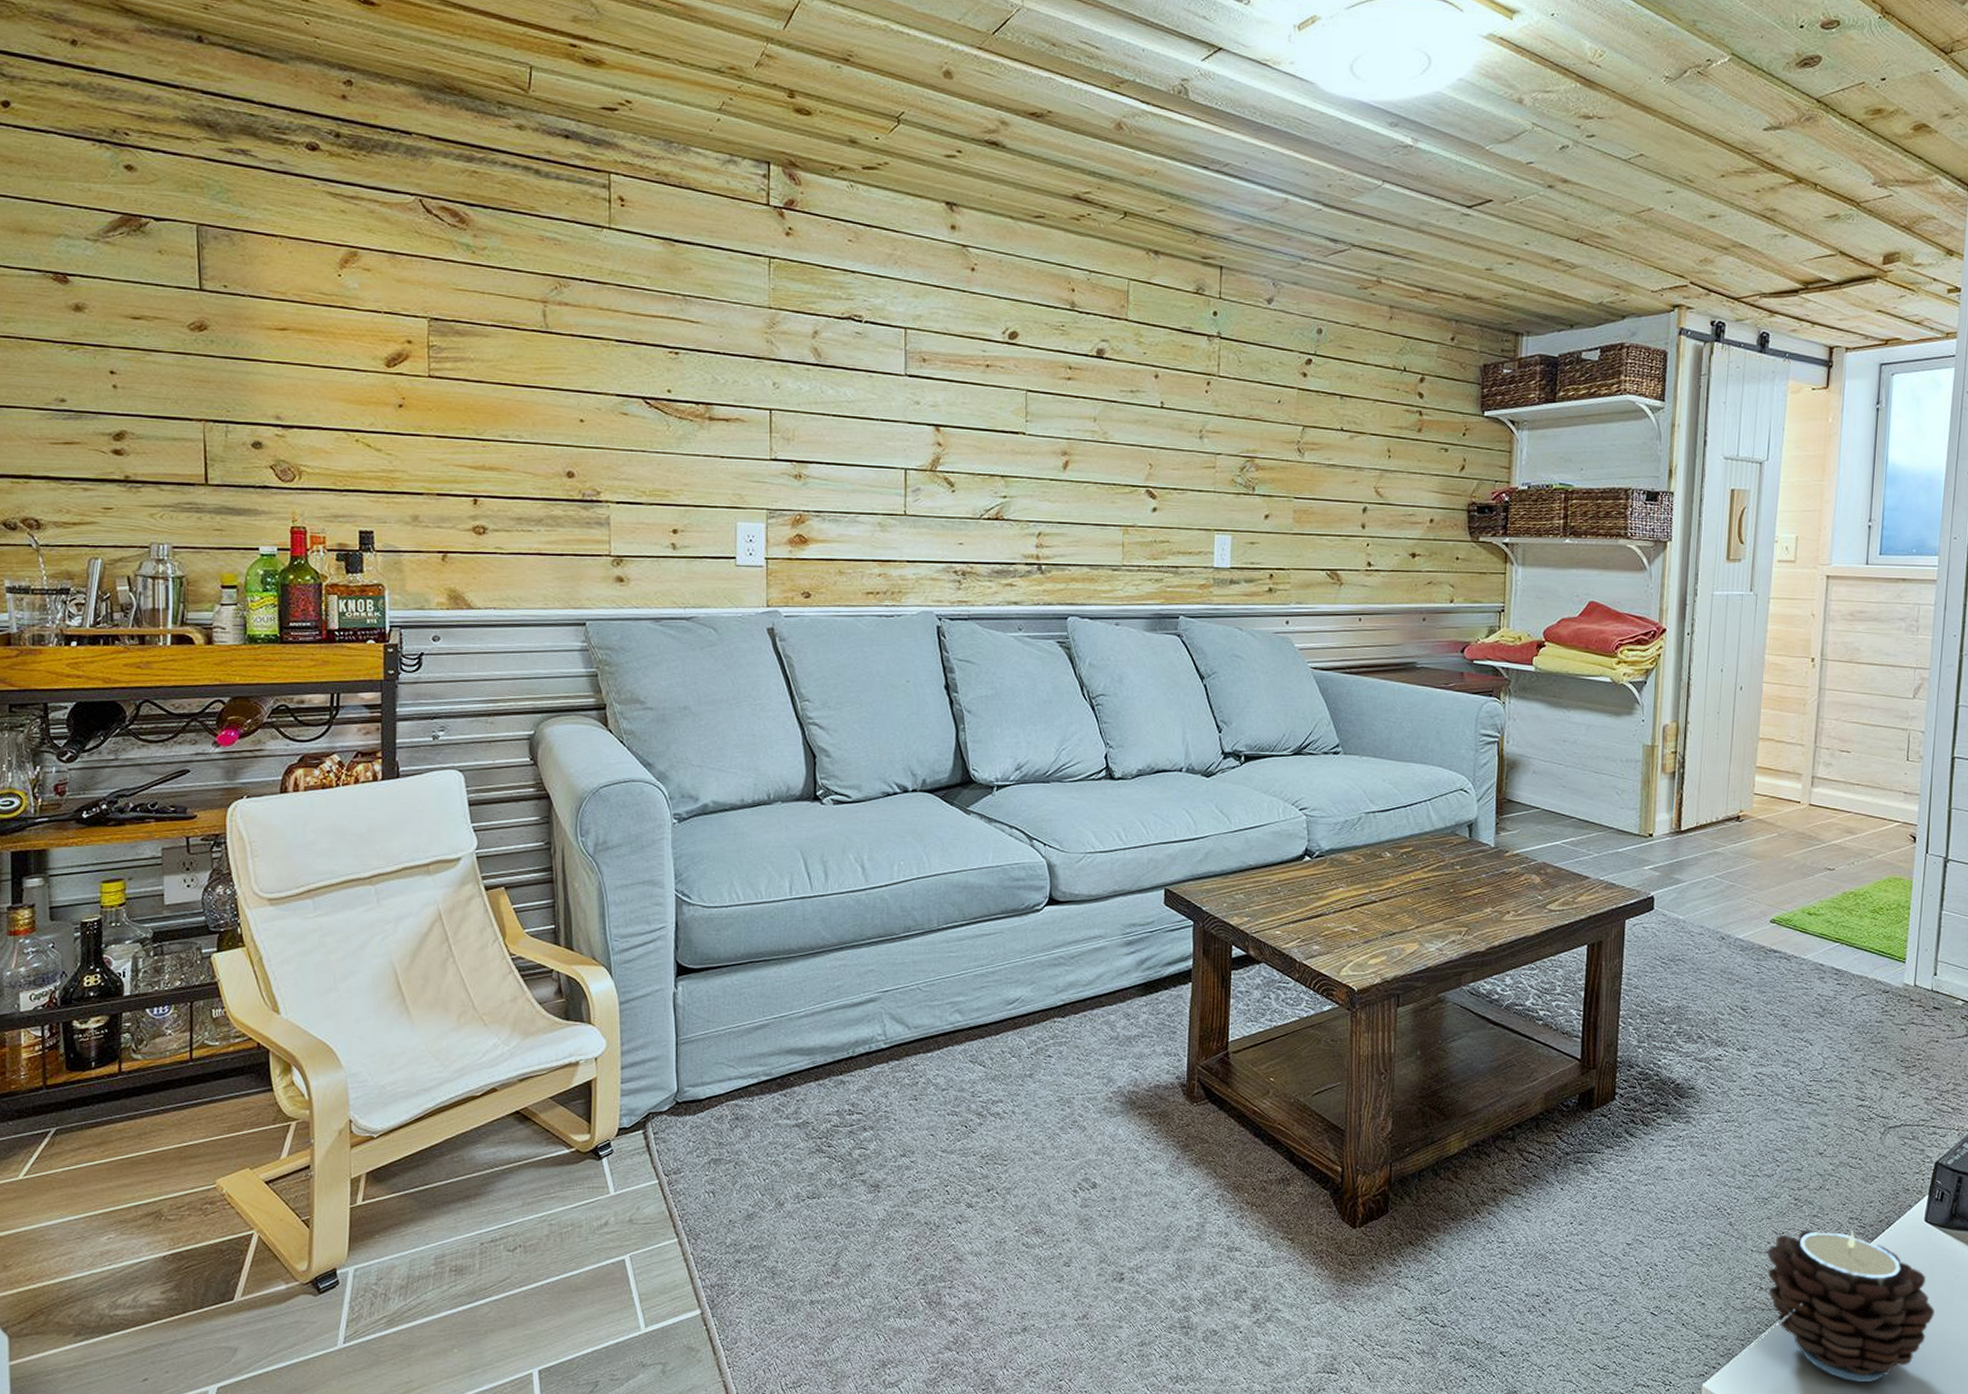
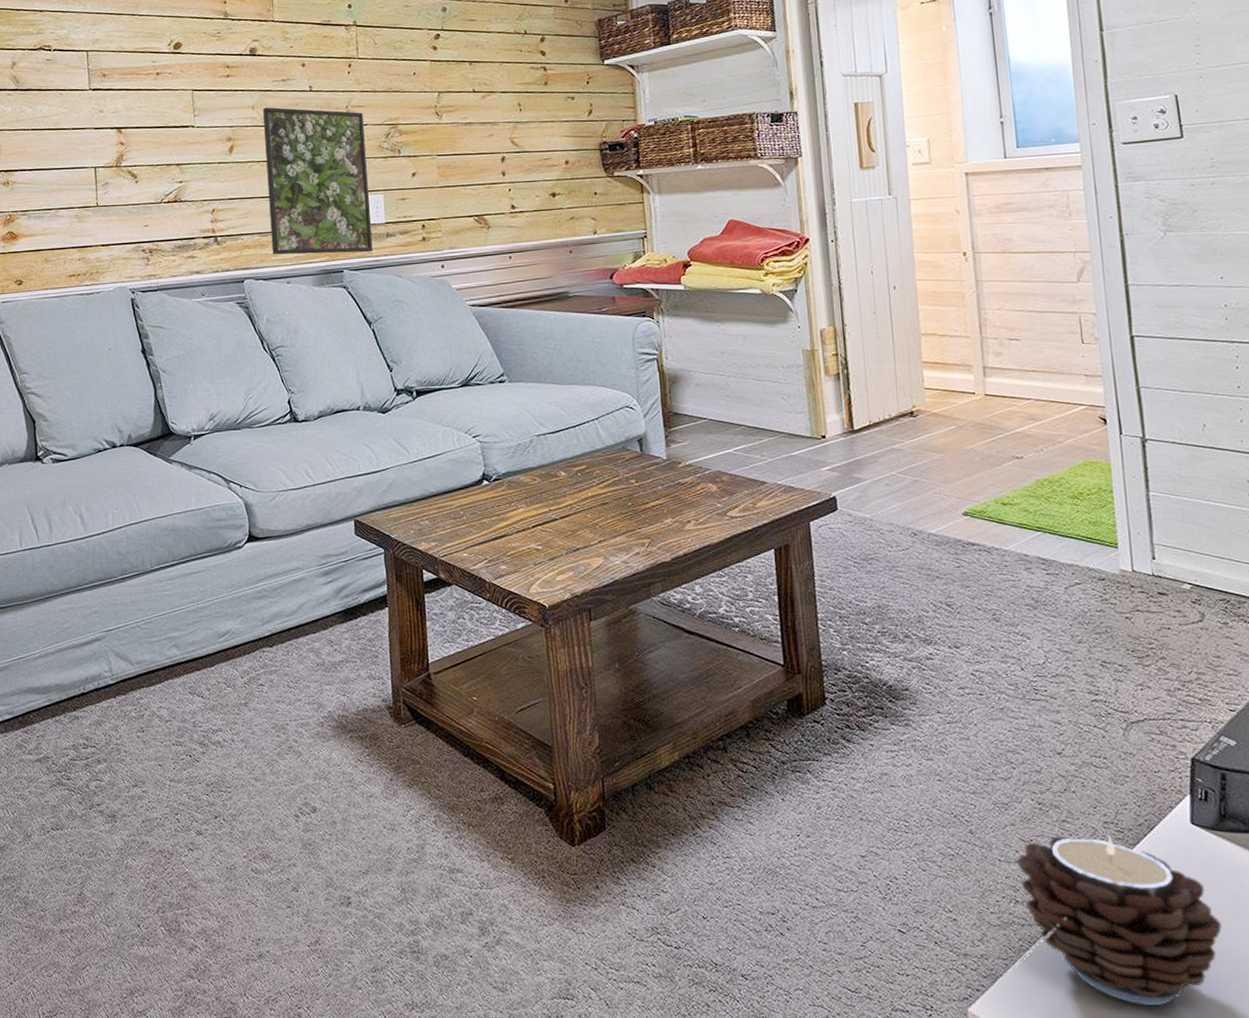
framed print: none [1102,421,1218,599] -> present [263,107,373,255]

